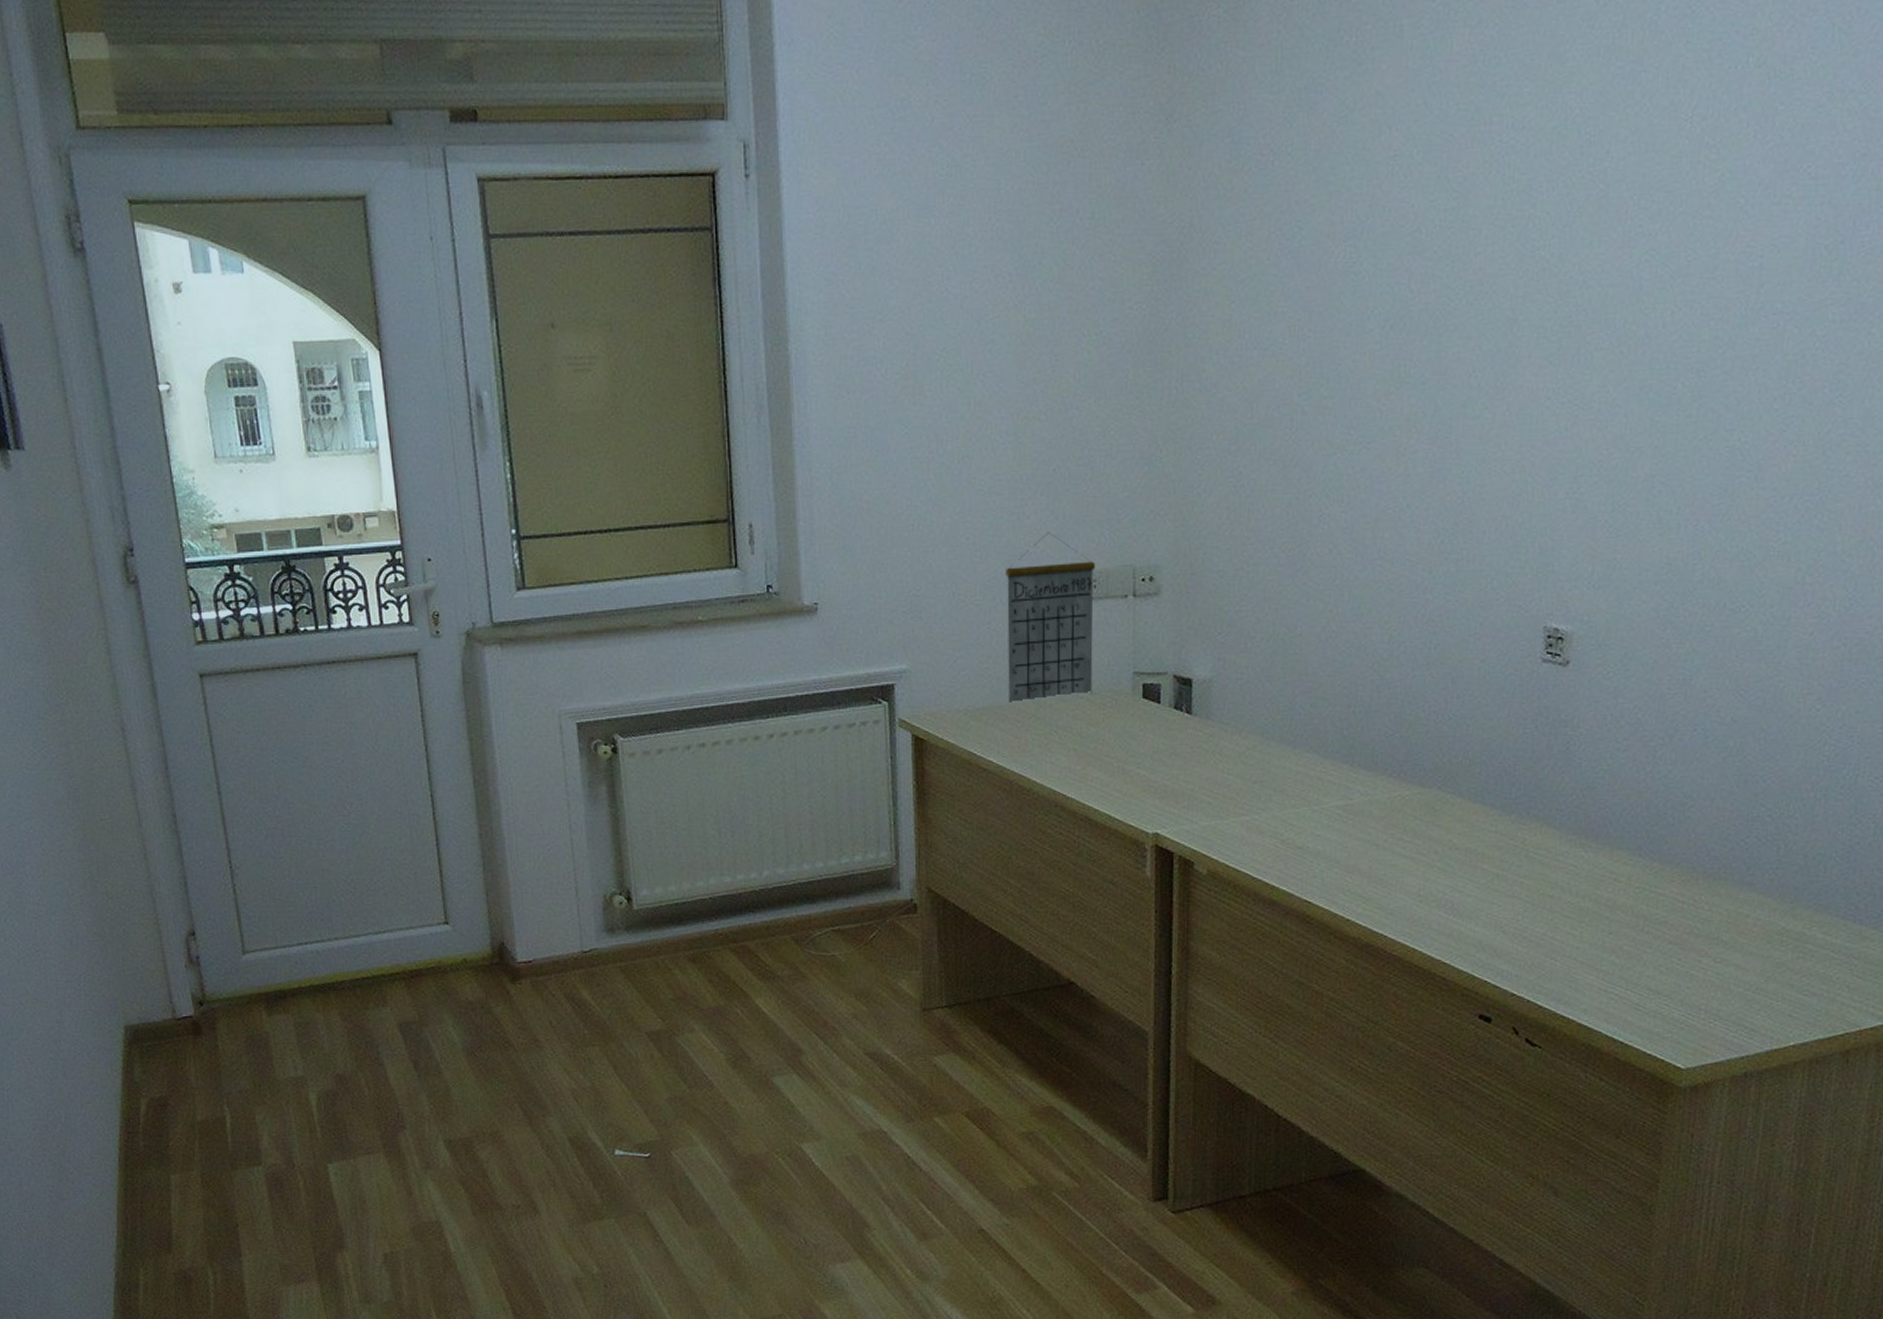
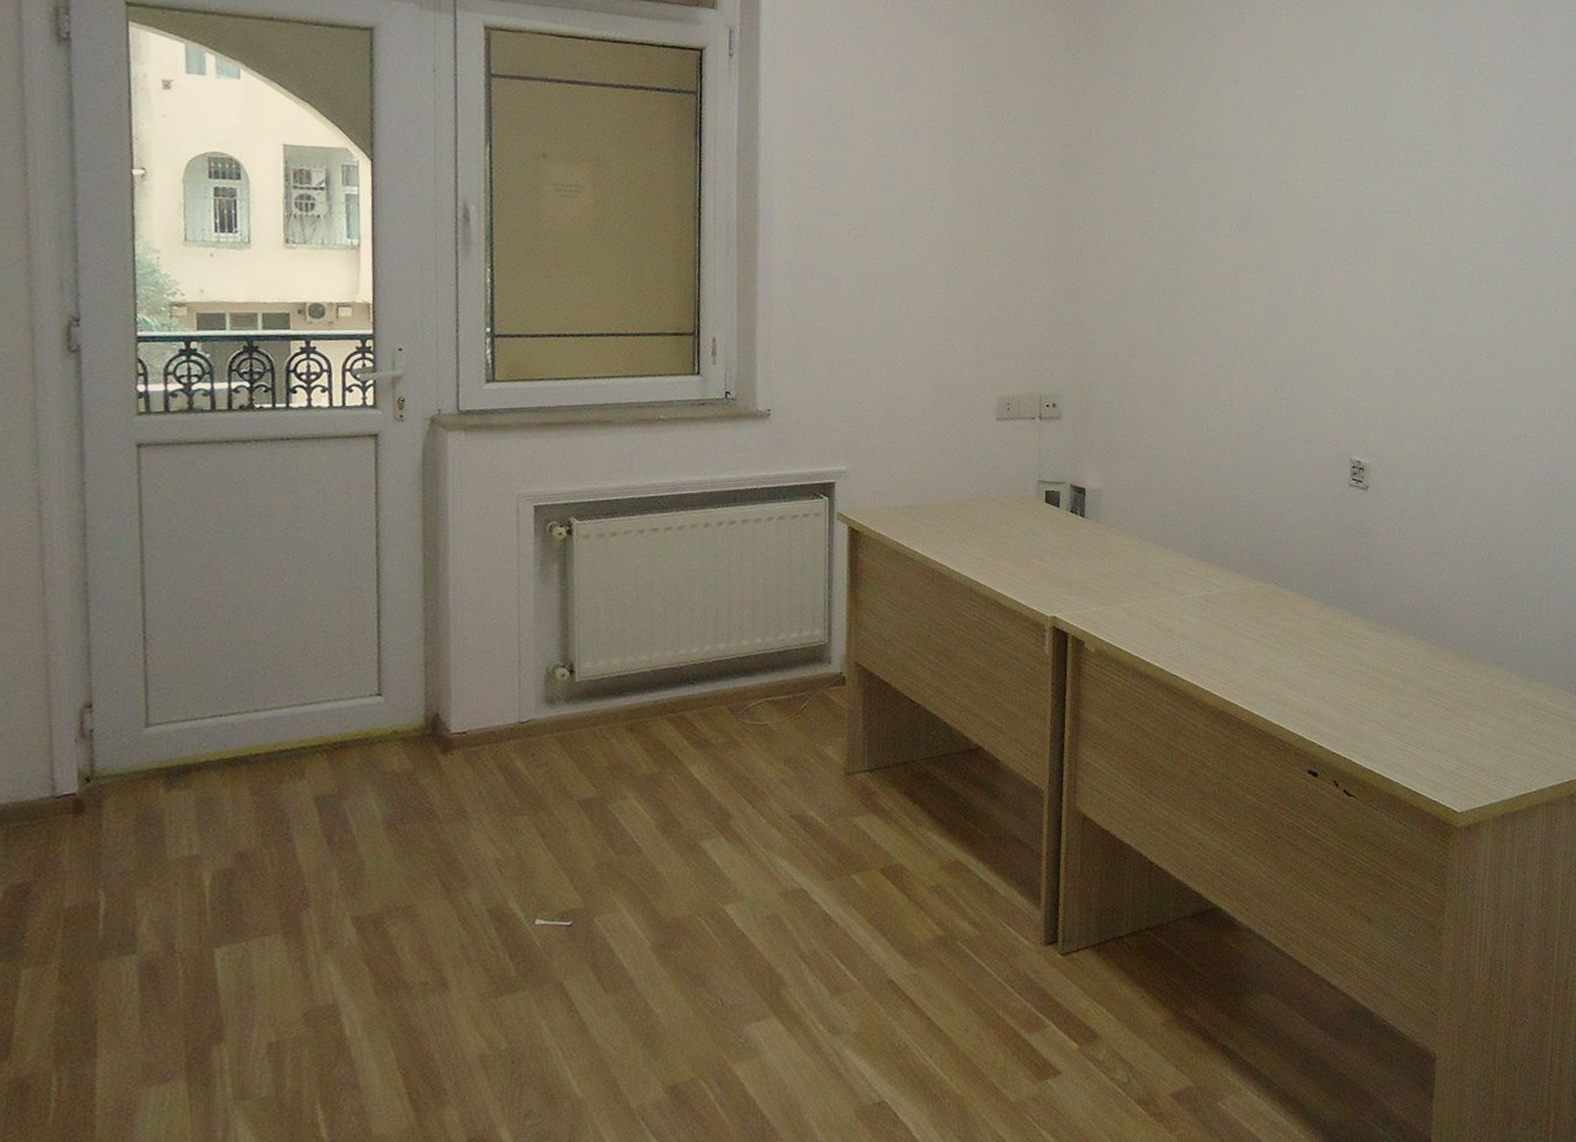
calendar: present [1006,532,1096,702] -> none [932,363,1010,502]

